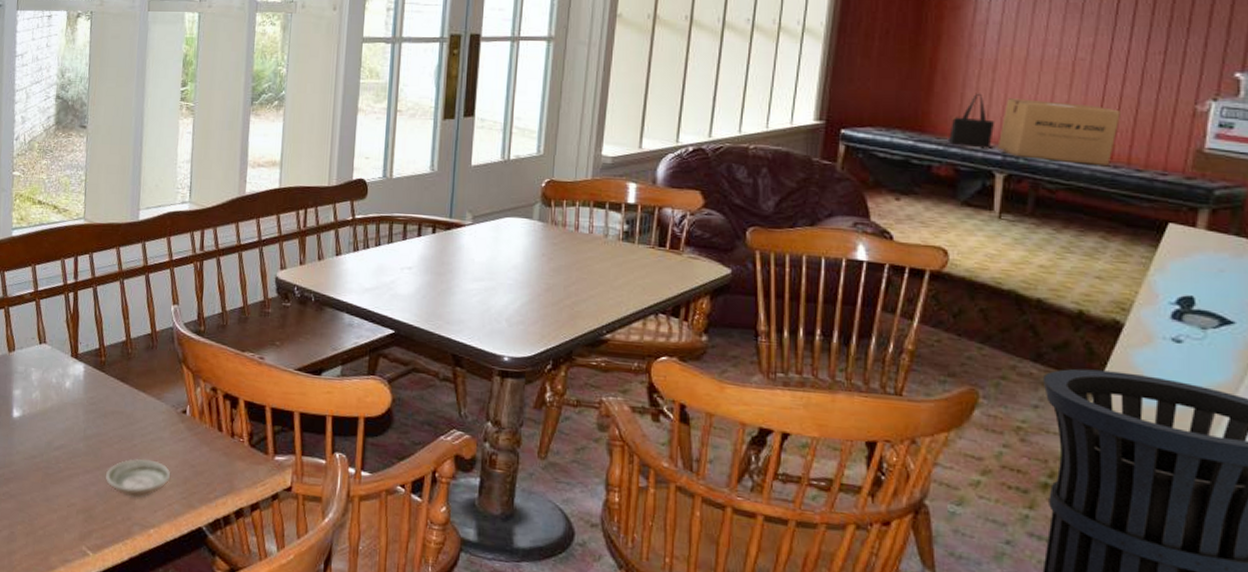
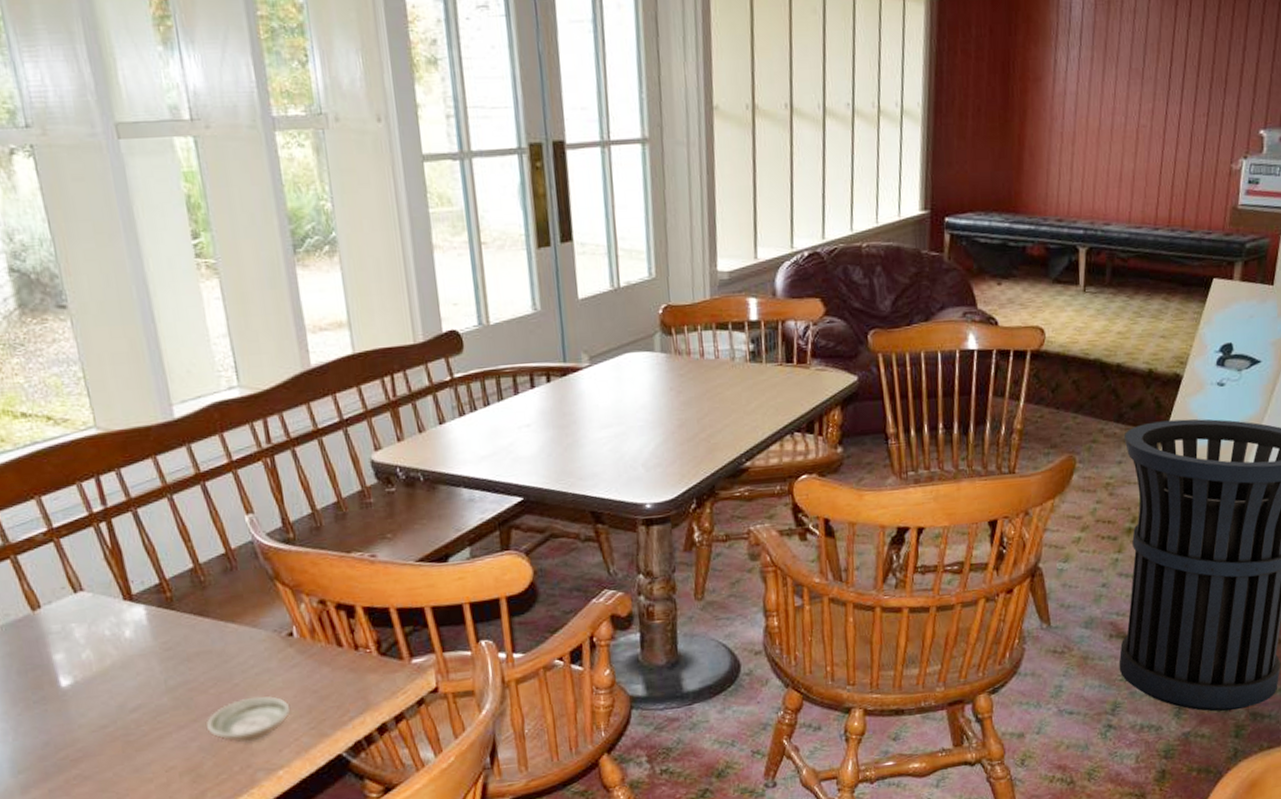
tote bag: present [947,93,995,149] -> none [1038,168,1077,224]
box: present [997,98,1120,167] -> none [1079,170,1175,231]

